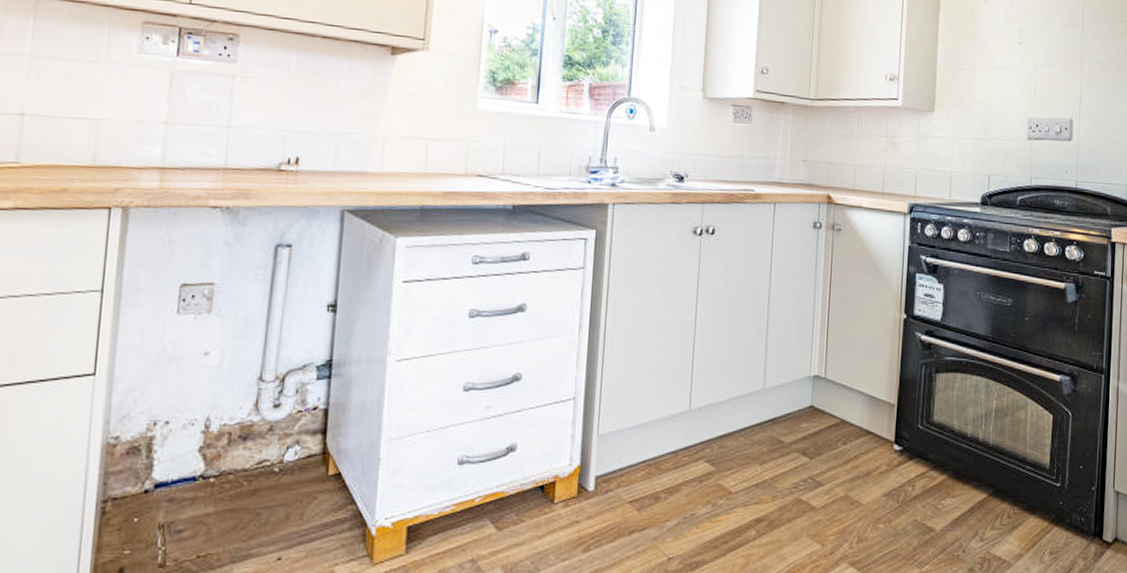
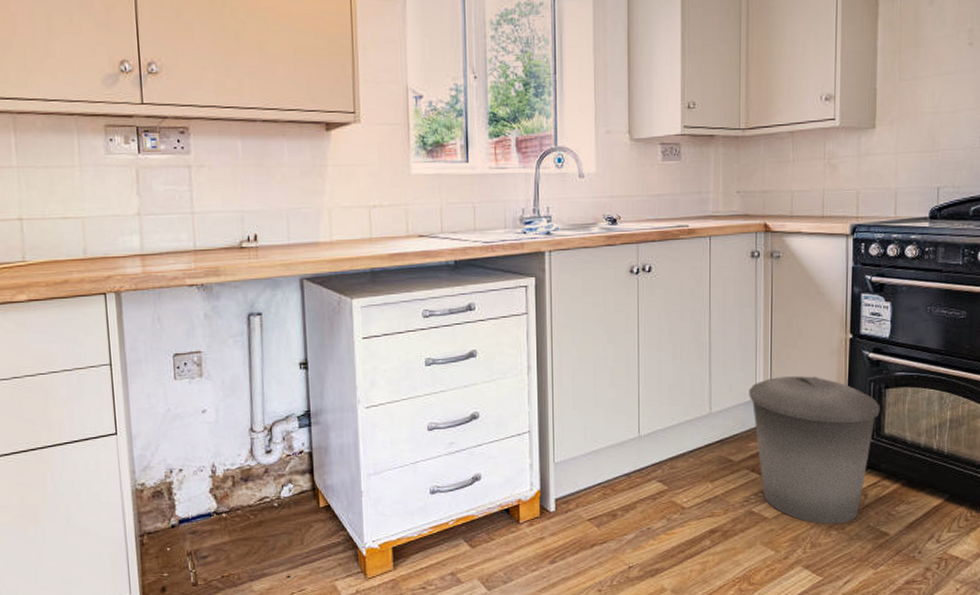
trash can: none [803,354,930,518] -> present [749,376,880,525]

